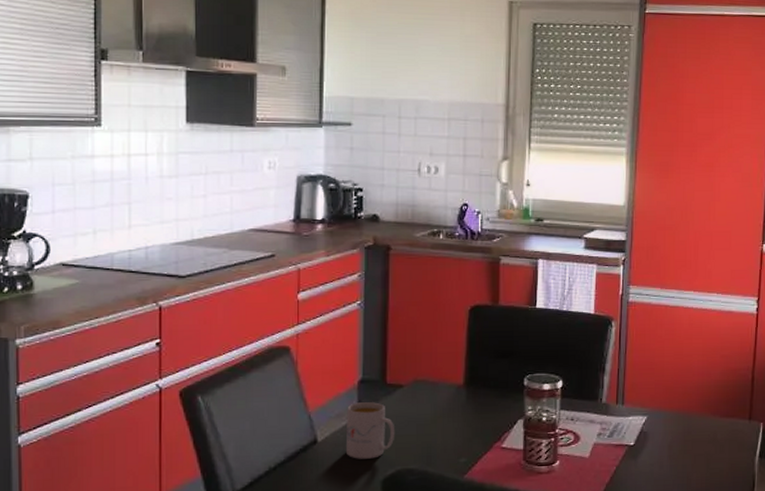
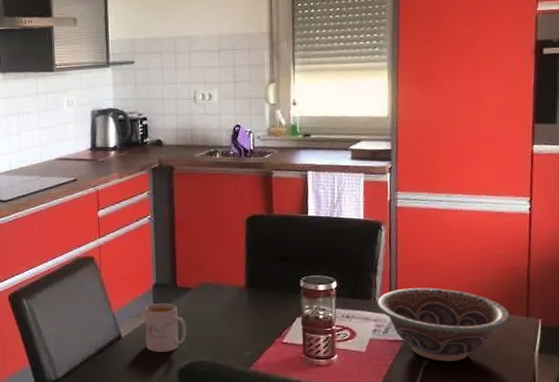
decorative bowl: none [603,388,734,467] -> present [377,287,510,362]

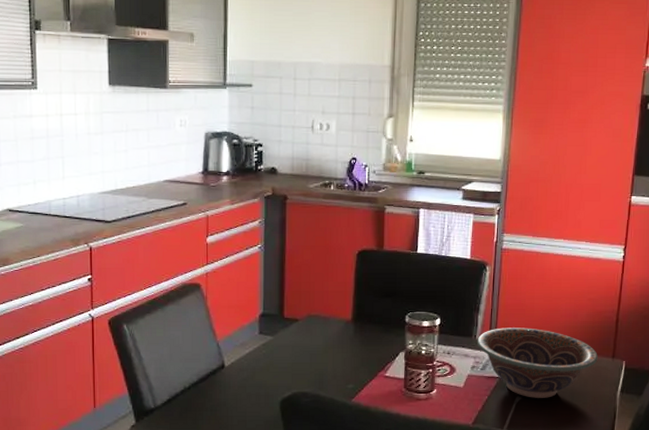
mug: present [144,303,187,352] -> none [249,334,292,382]

